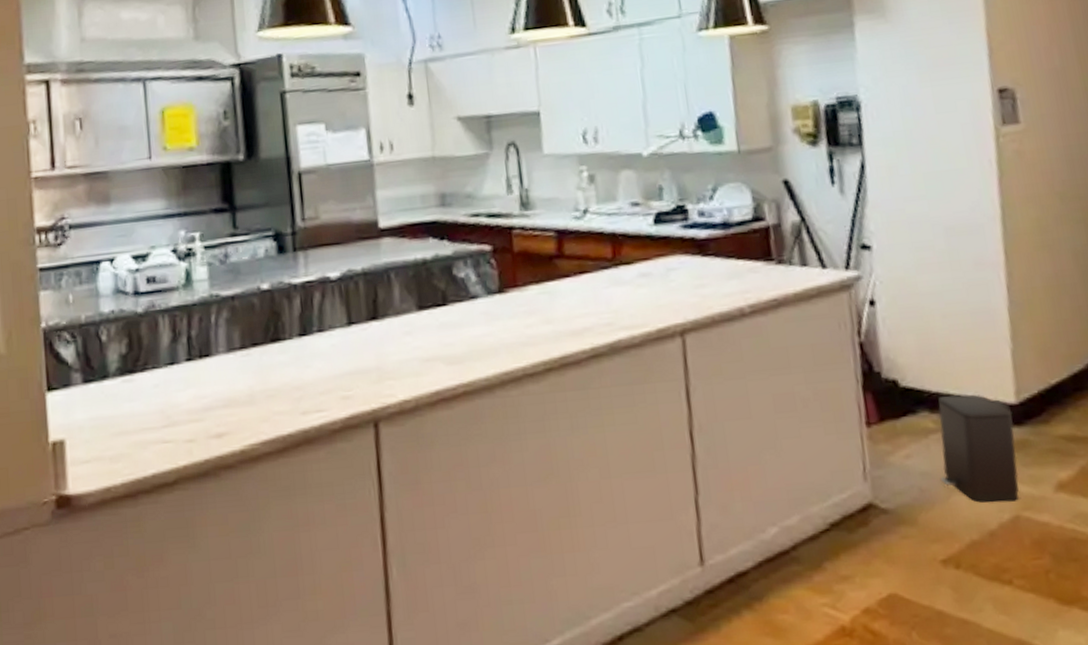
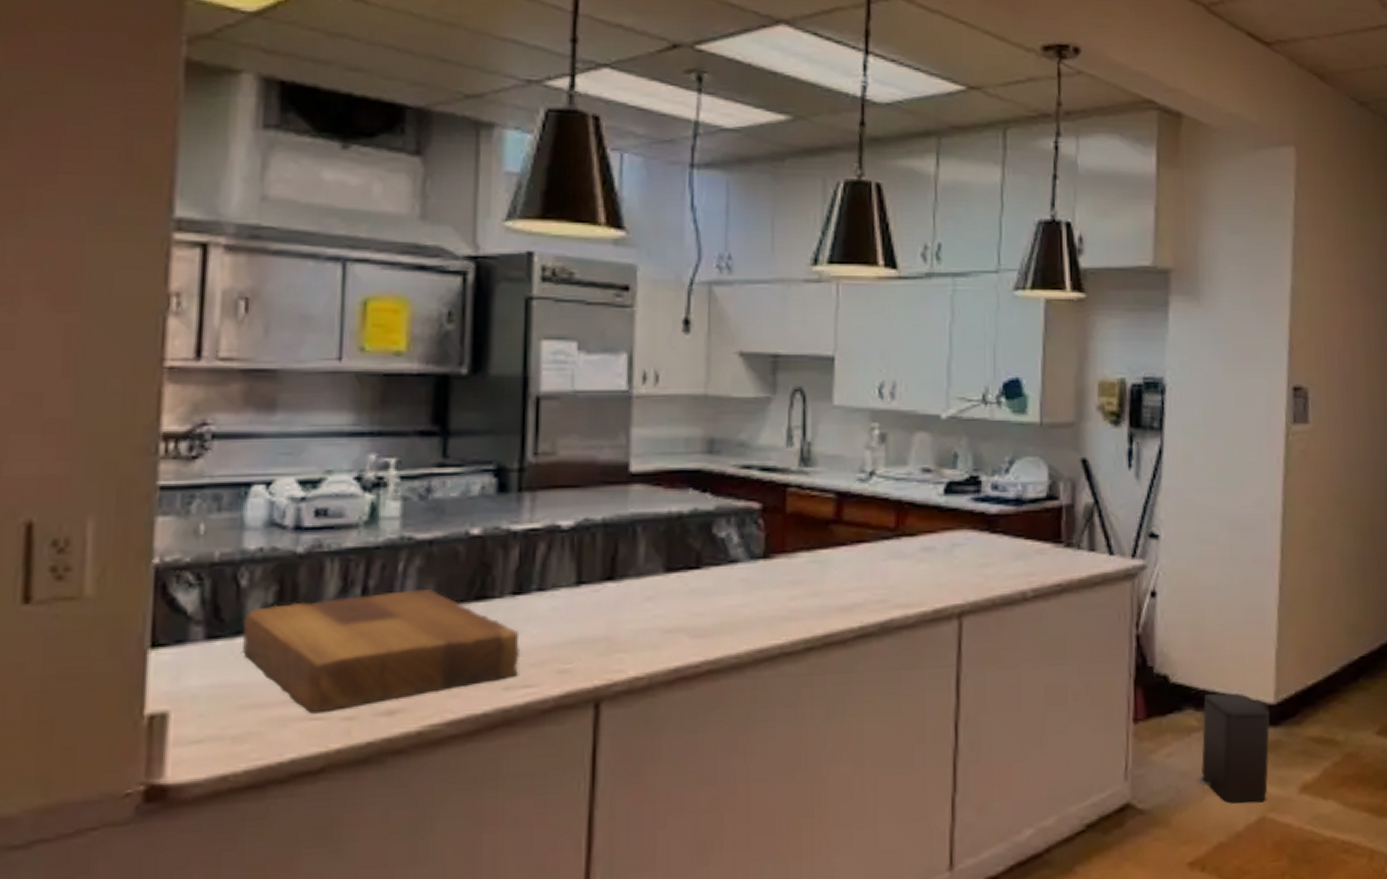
cutting board: none [106,335,312,438] -> present [241,589,521,714]

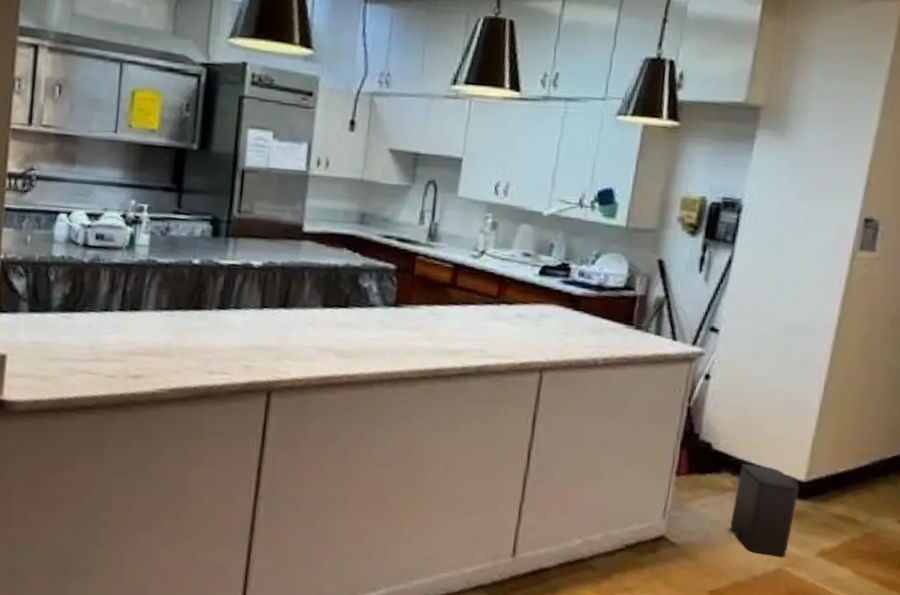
cutting board: present [241,589,521,714] -> none [49,294,221,371]

